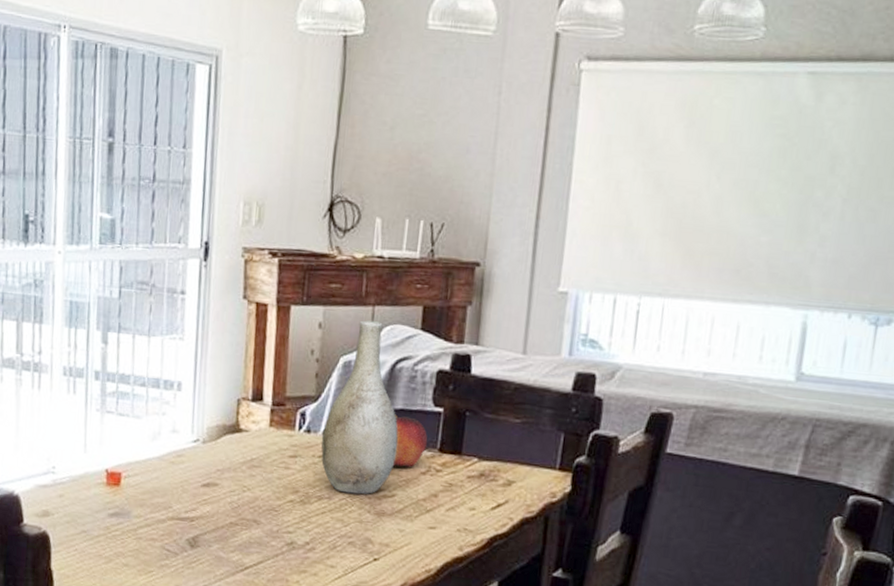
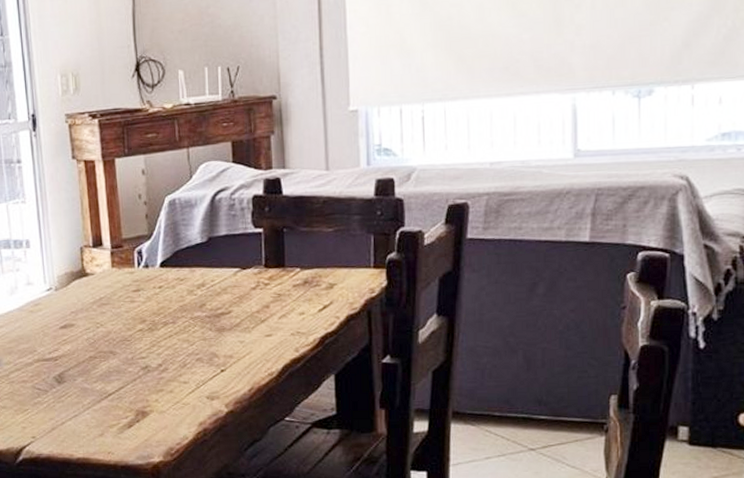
vase: present [321,320,398,494] -> none [159,161,227,316]
fruit: present [392,414,428,467] -> none [221,240,254,287]

